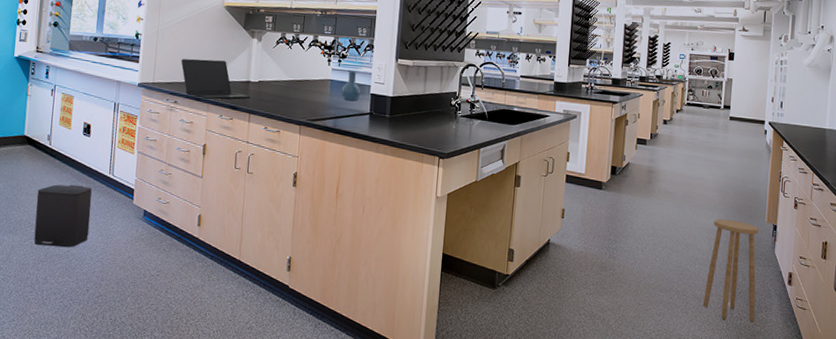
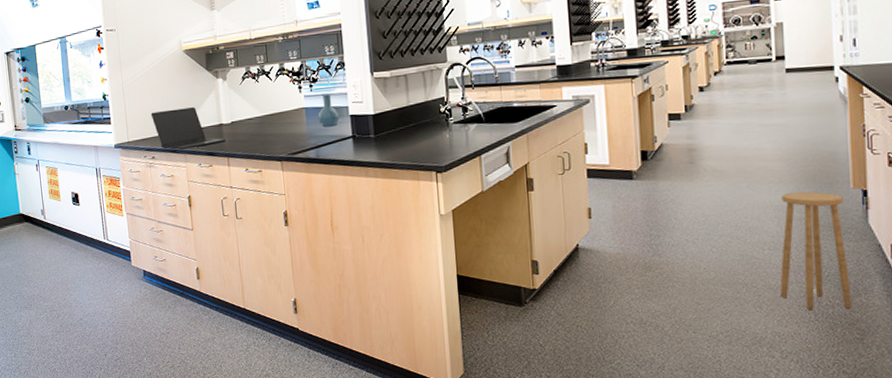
pedal bin: present [34,184,92,248] -> none [42,254,97,318]

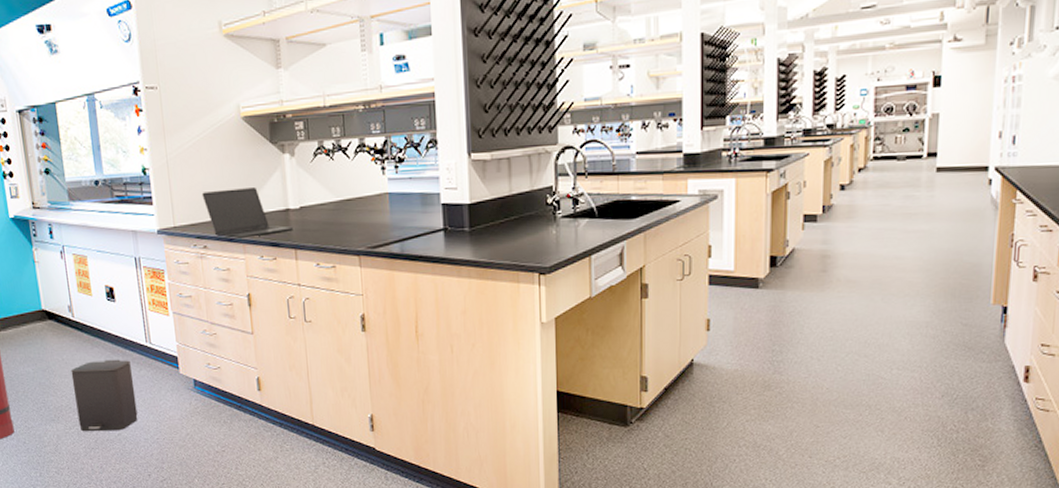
pedal bin: none [42,254,97,318] -> present [70,359,138,432]
flask: present [318,94,340,127] -> none [404,177,430,217]
stool: present [780,191,852,311] -> none [905,307,981,435]

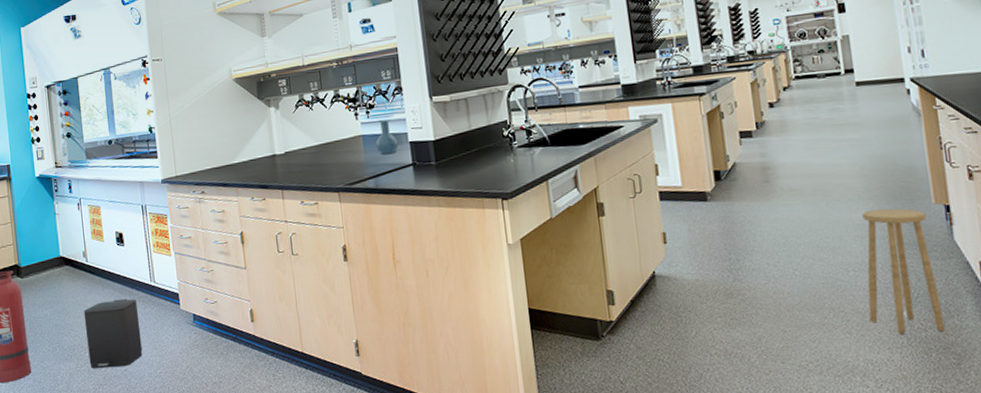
laptop: present [201,188,293,238] -> none [199,138,279,184]
flask: none [404,177,430,217] -> present [376,120,399,155]
stool: none [905,307,981,435] -> present [862,208,945,335]

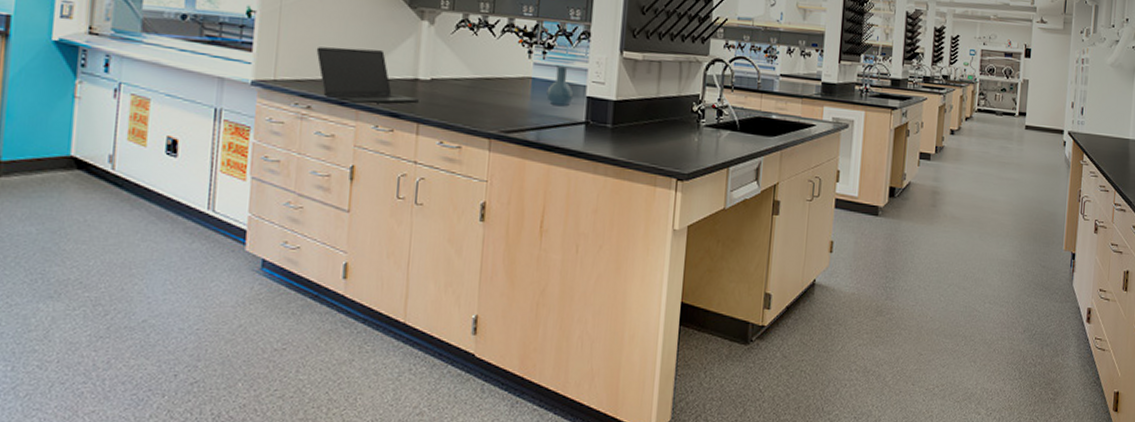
pedal bin: present [83,298,143,369] -> none [88,226,181,317]
laptop: none [199,138,279,184] -> present [316,47,419,104]
stool: present [862,208,945,335] -> none [993,248,1056,369]

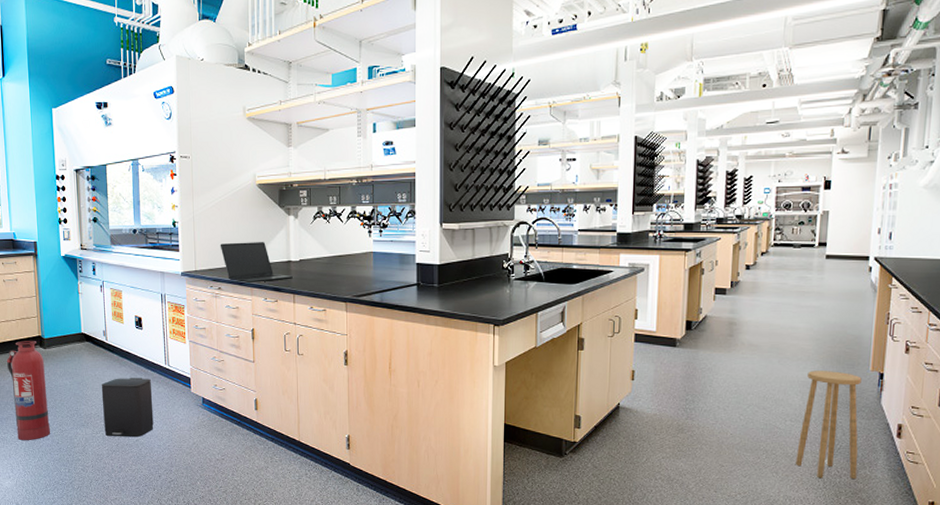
pedal bin: none [88,226,181,317] -> present [101,377,154,438]
flask: present [546,65,574,107] -> none [385,240,406,273]
stool: none [993,248,1056,369] -> present [796,371,862,480]

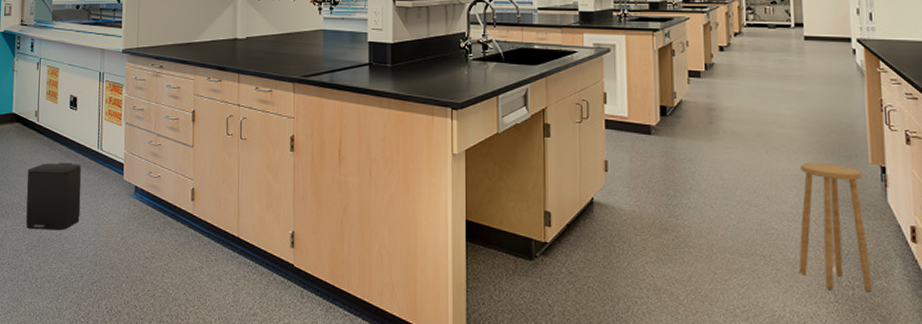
laptop: present [220,242,293,282] -> none [164,19,238,61]

